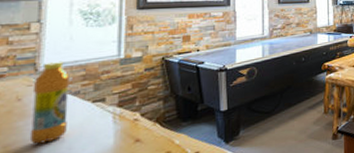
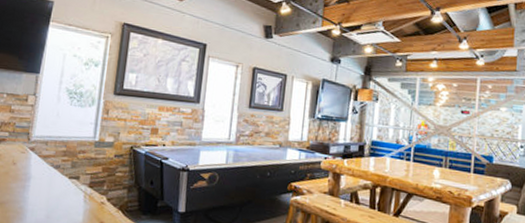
bottle: present [29,61,70,145] -> none [18,133,54,207]

